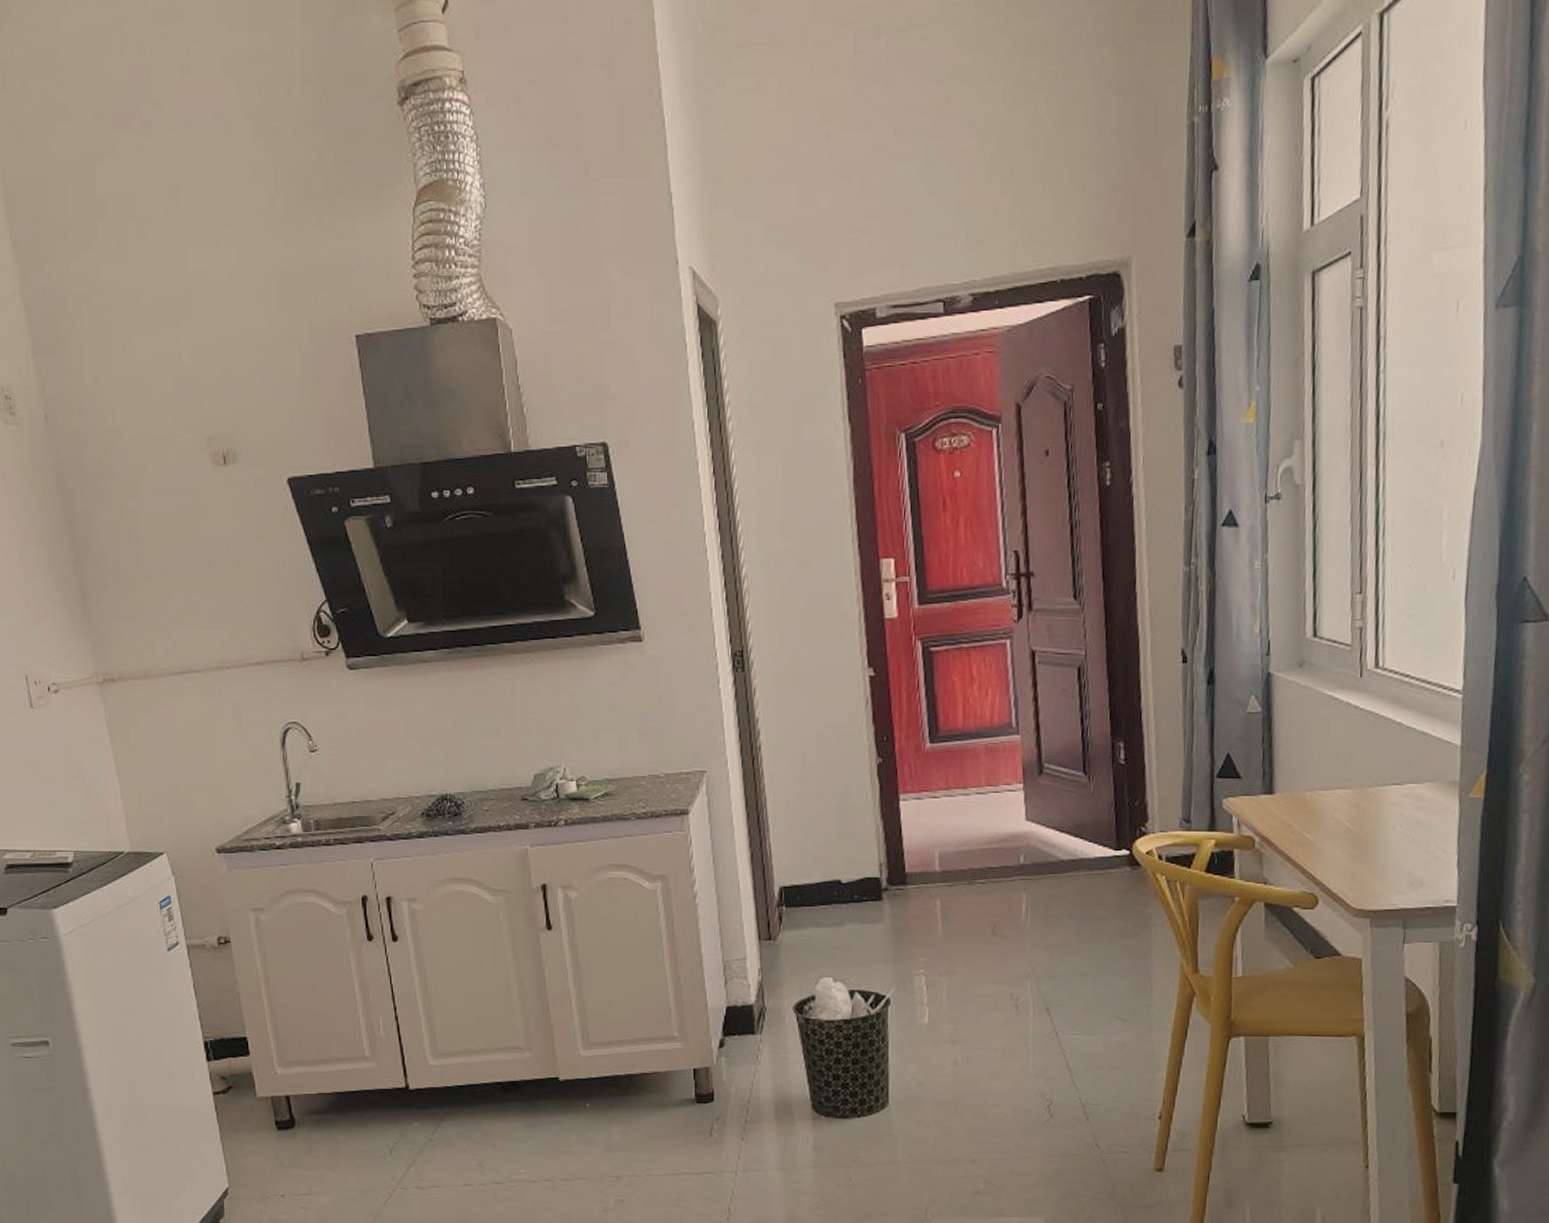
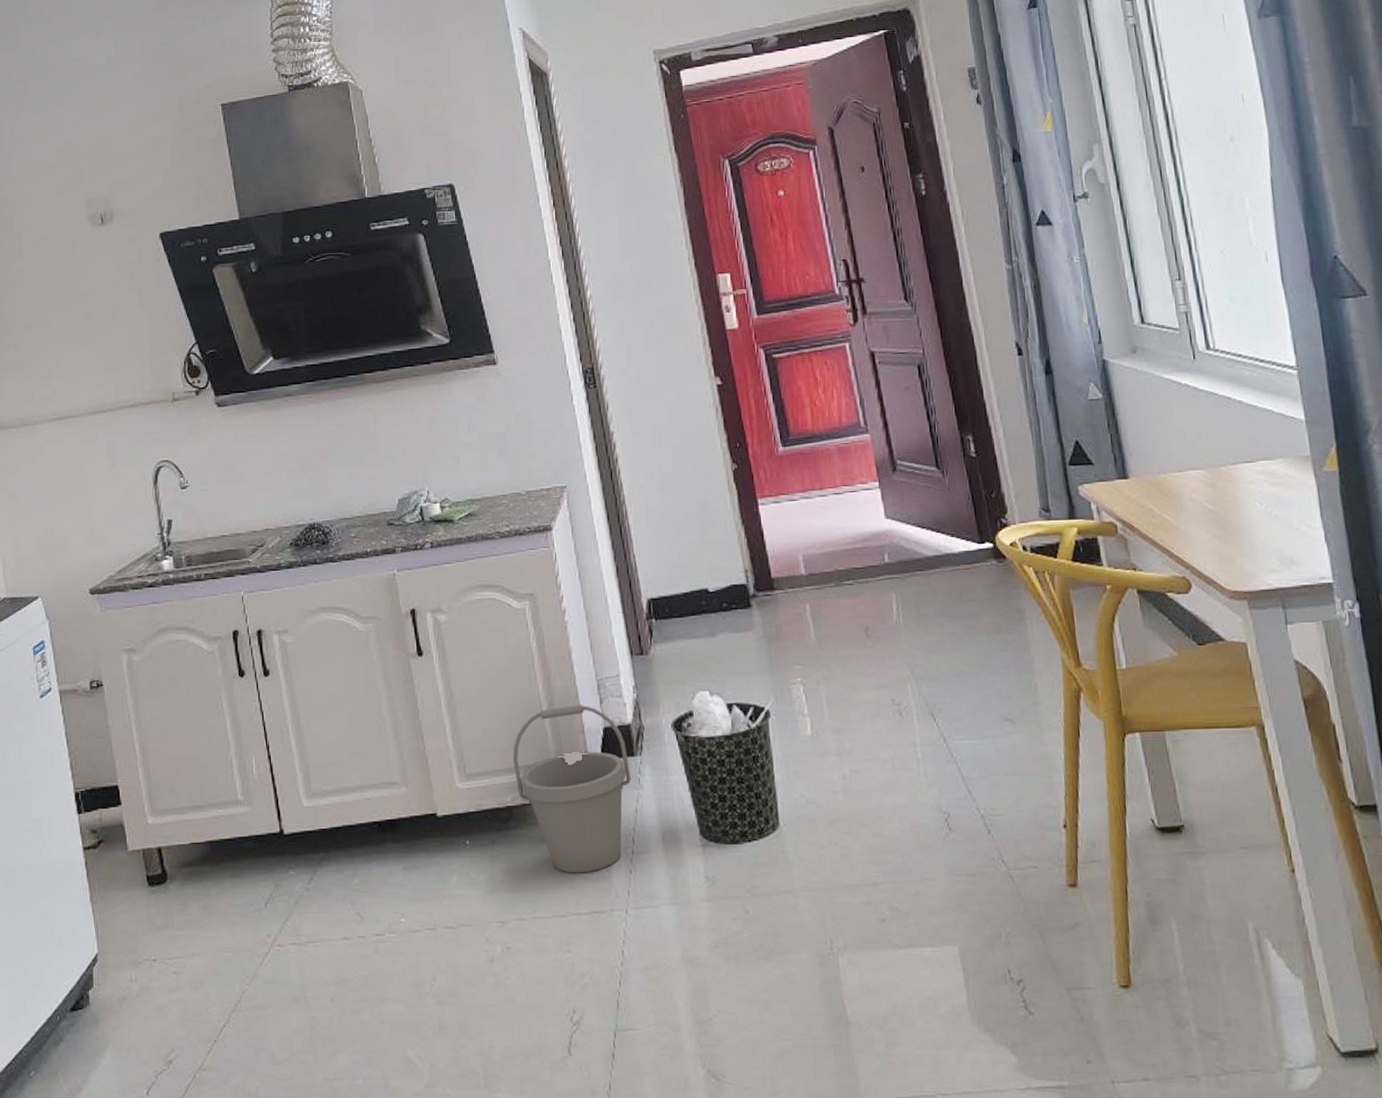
bucket: none [635,983,750,1138] -> present [512,704,632,874]

